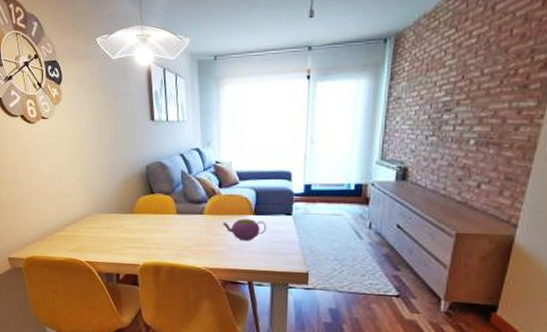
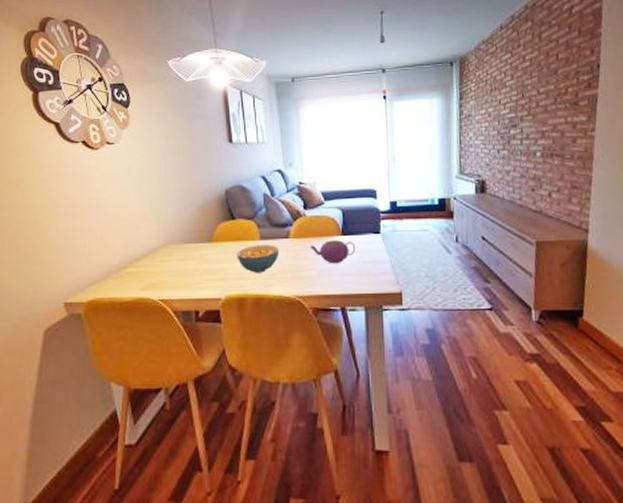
cereal bowl: none [154,218,194,245] -> present [237,245,280,273]

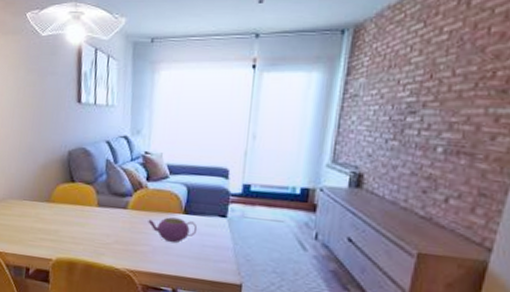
cereal bowl: present [237,245,280,273] -> none [72,211,116,241]

